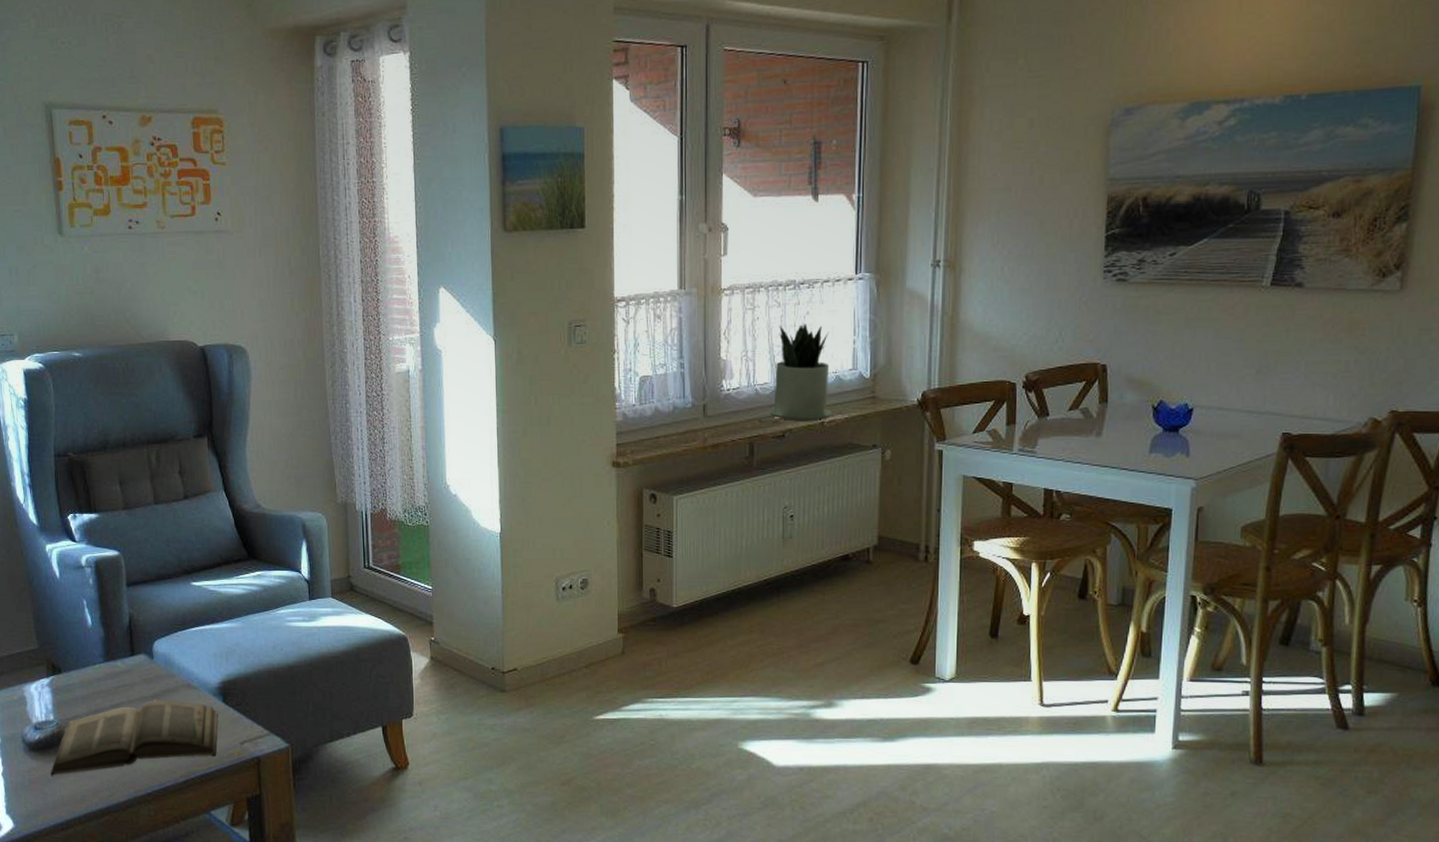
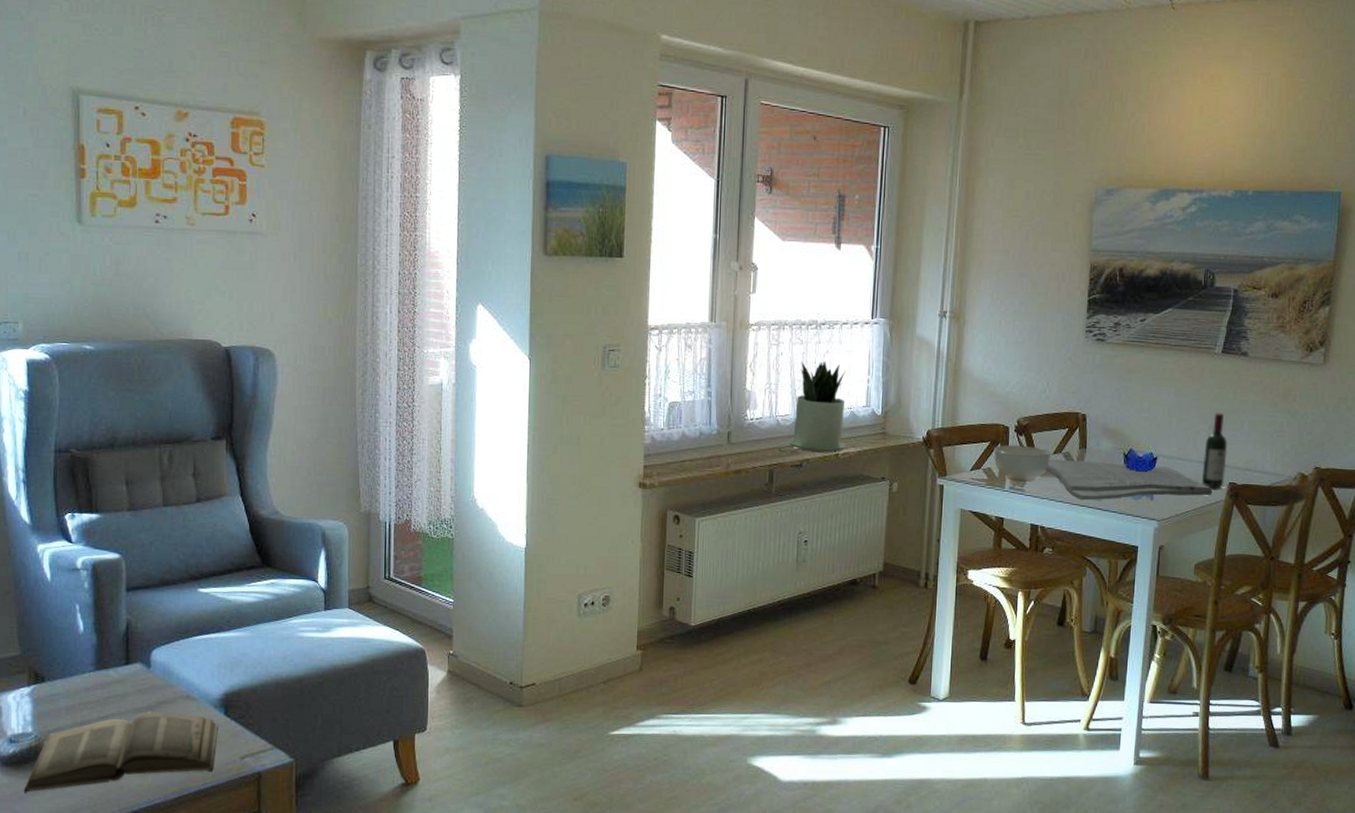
bowl: none [999,403,1067,442] -> present [993,445,1052,482]
newspaper: none [1060,416,1262,461] -> present [1046,460,1213,501]
wine bottle: none [1247,354,1280,441] -> present [1201,413,1228,489]

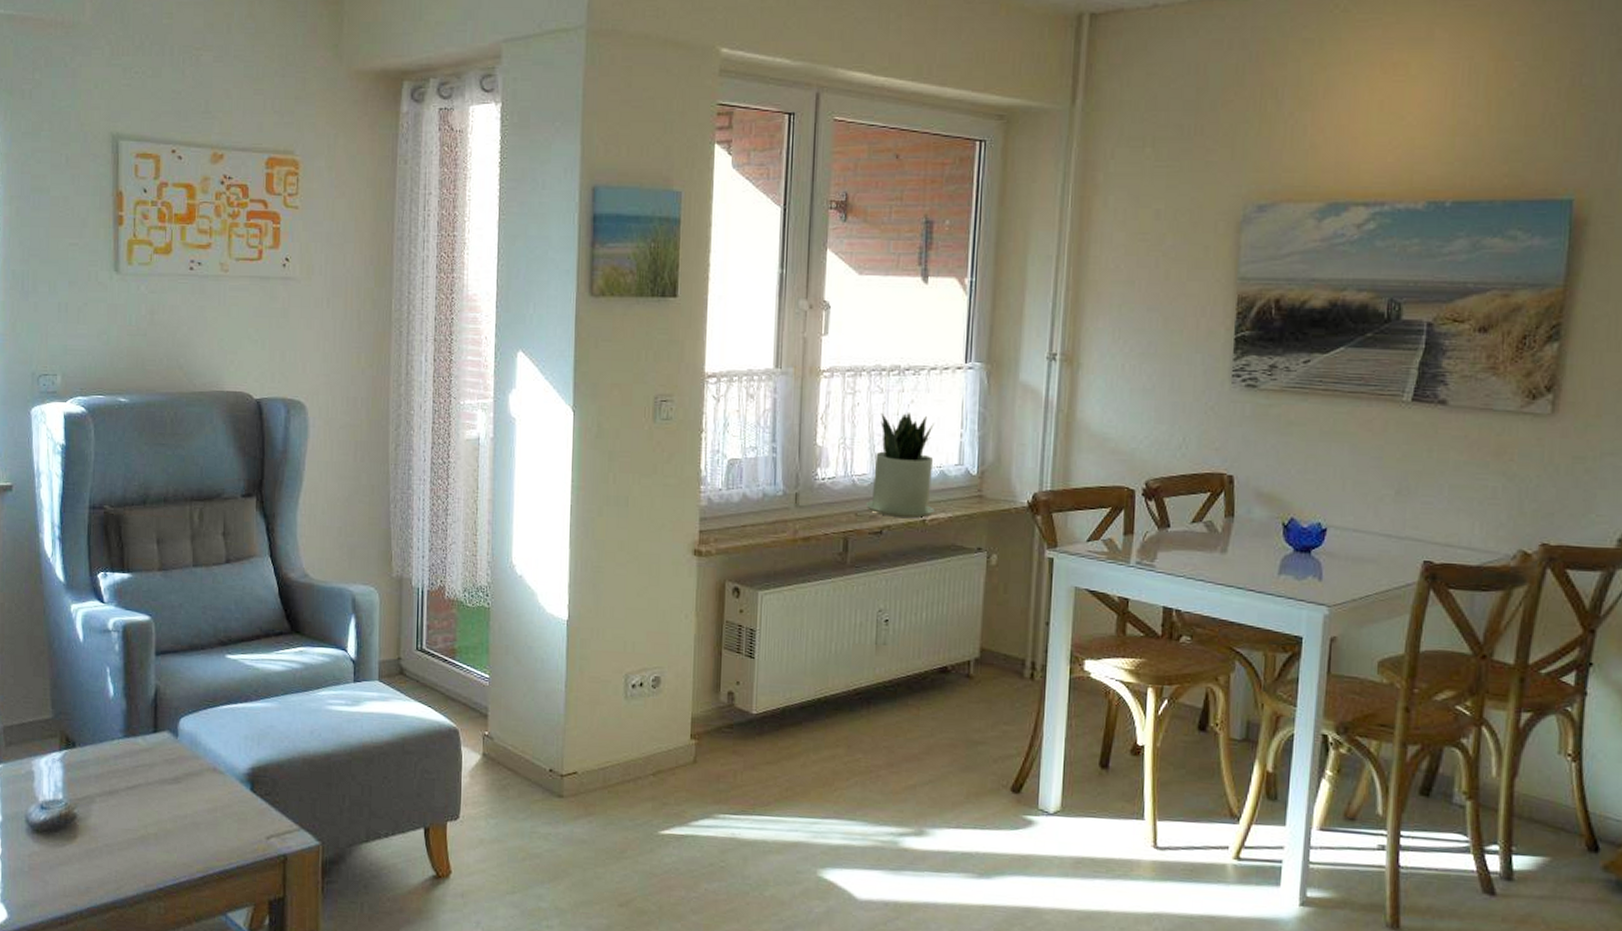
book: present [23,712,218,793] -> none [53,783,244,862]
bowl: present [993,445,1052,482] -> none [1116,511,1189,556]
newspaper: present [1046,460,1213,501] -> none [1182,530,1402,580]
wine bottle: present [1201,413,1228,489] -> none [1385,474,1422,569]

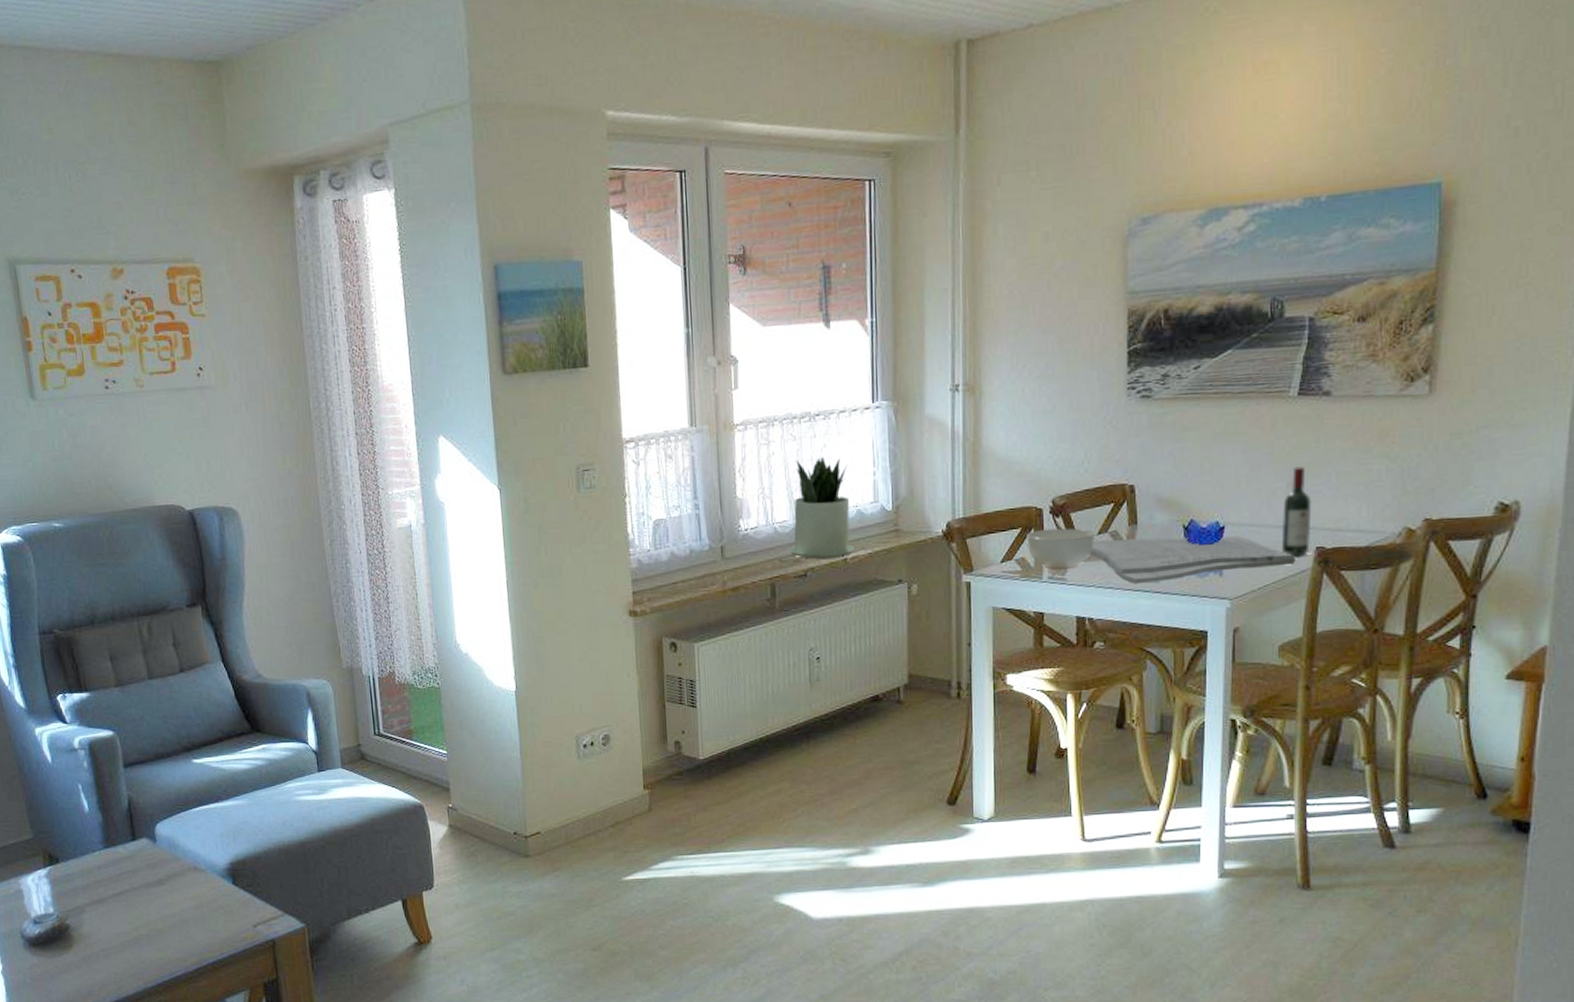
bowl: none [1116,511,1189,556] -> present [1026,528,1096,570]
newspaper: none [1182,530,1402,580] -> present [1090,536,1296,584]
wine bottle: none [1385,474,1422,569] -> present [1281,466,1312,557]

